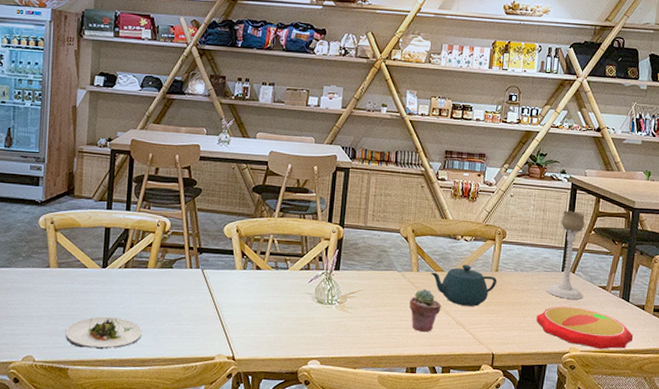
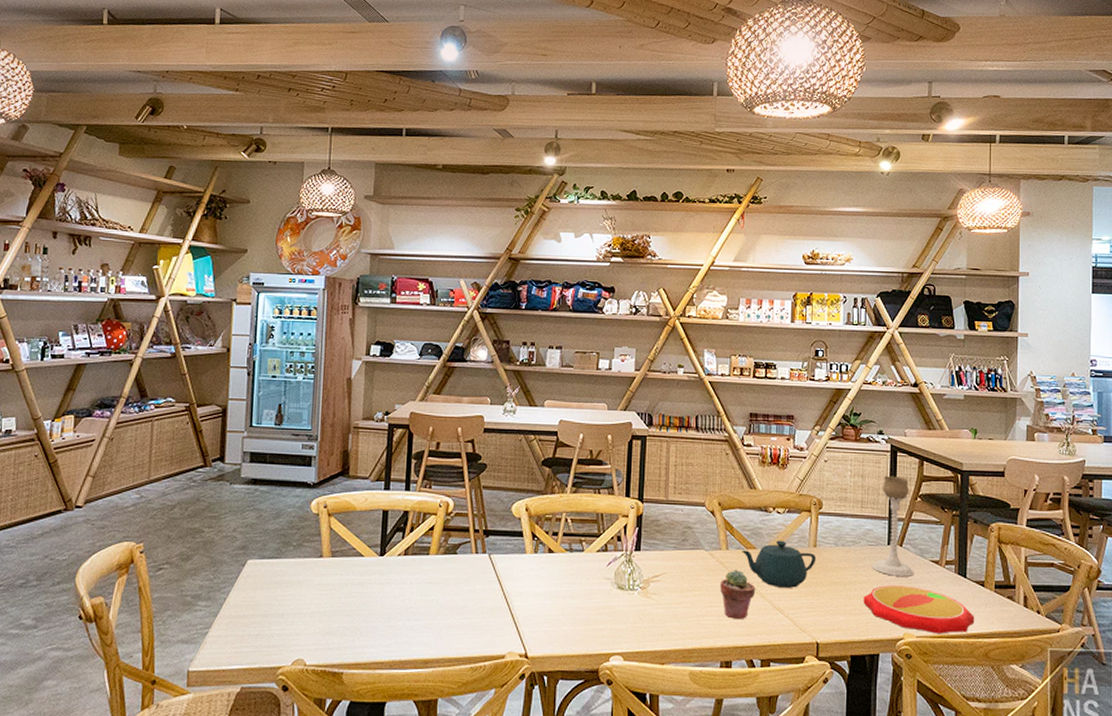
salad plate: present [65,316,143,350] -> none [339,611,425,650]

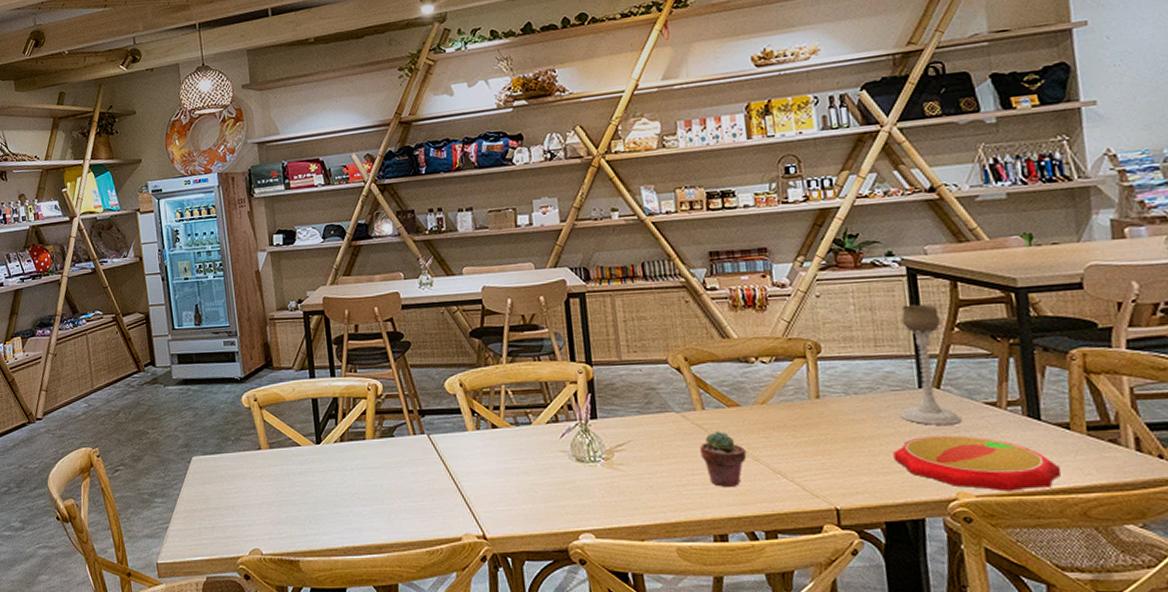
teapot: present [741,540,817,588] -> none [721,394,822,448]

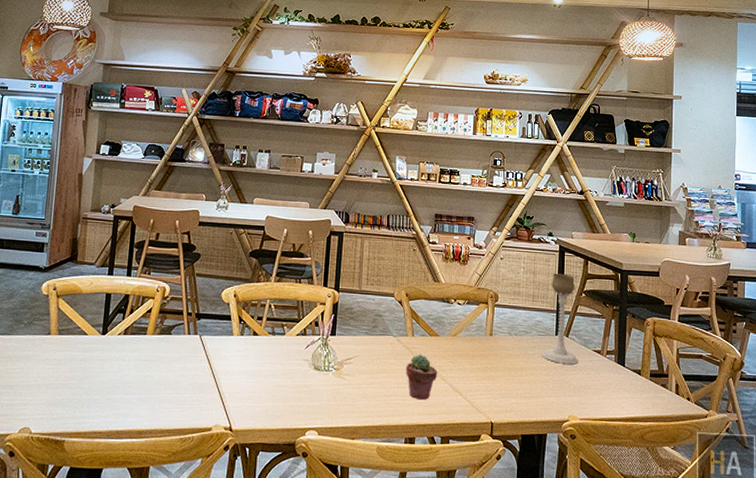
plate: present [893,435,1061,492] -> none [533,372,631,417]

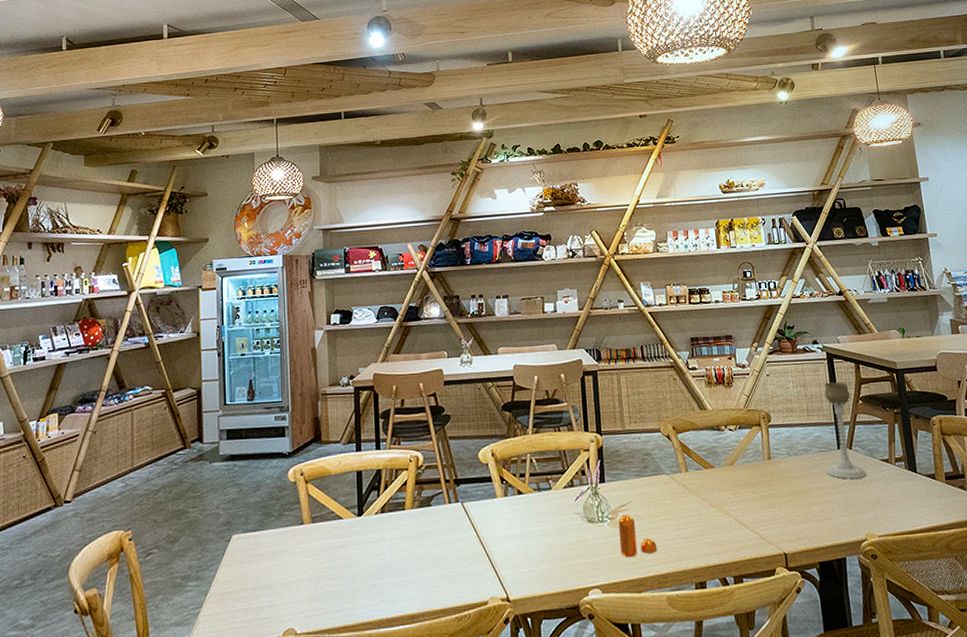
pepper shaker: none [340,367,375,407] -> present [618,514,658,558]
potted succulent: present [406,353,438,400] -> none [684,489,720,539]

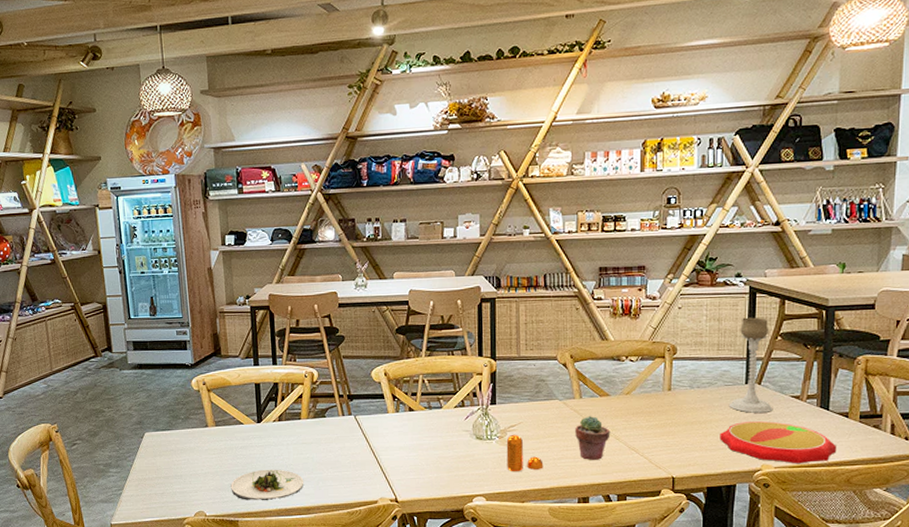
salad plate: none [326,570,408,611] -> present [230,469,304,501]
potted succulent: none [684,489,720,539] -> present [575,415,610,460]
plate: none [822,487,931,532] -> present [720,421,836,464]

